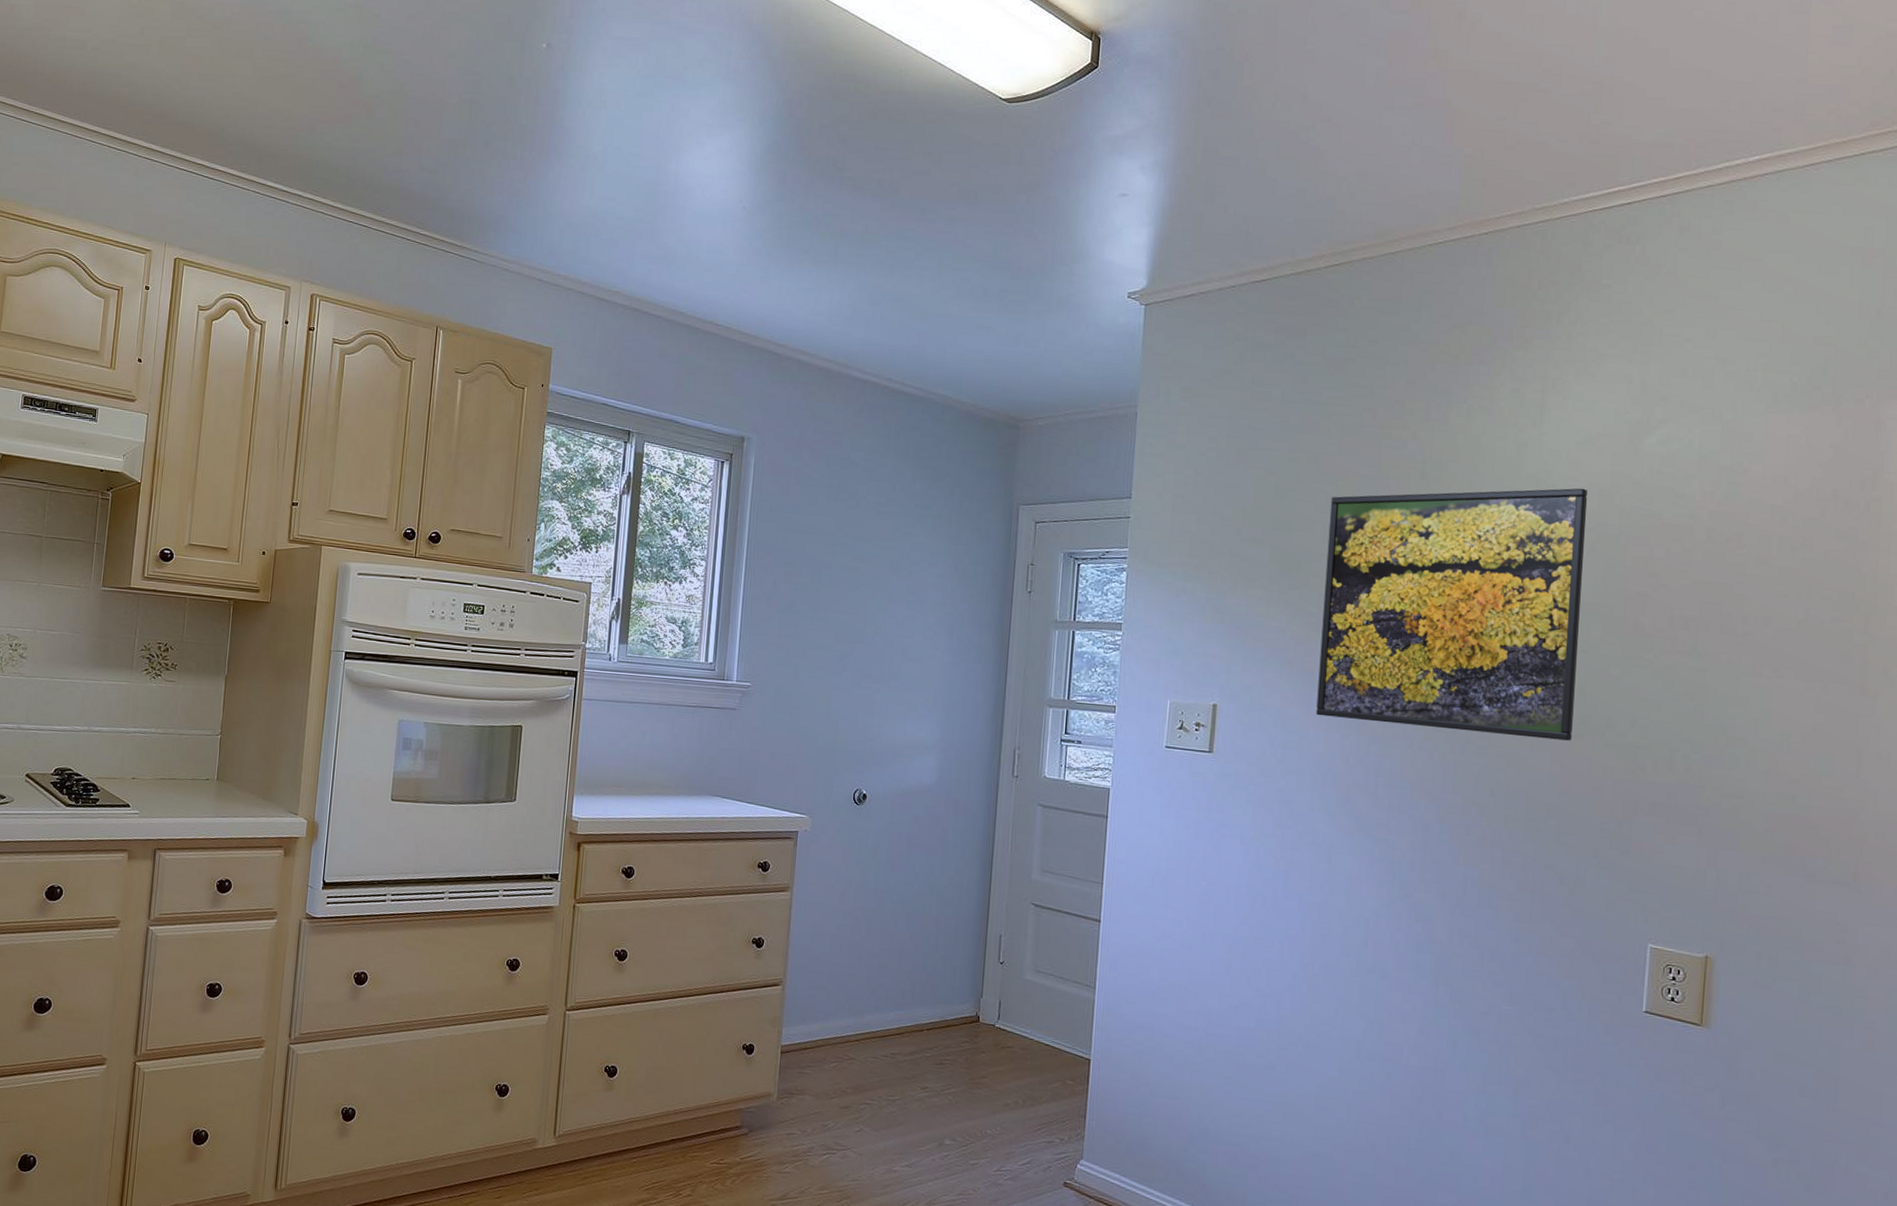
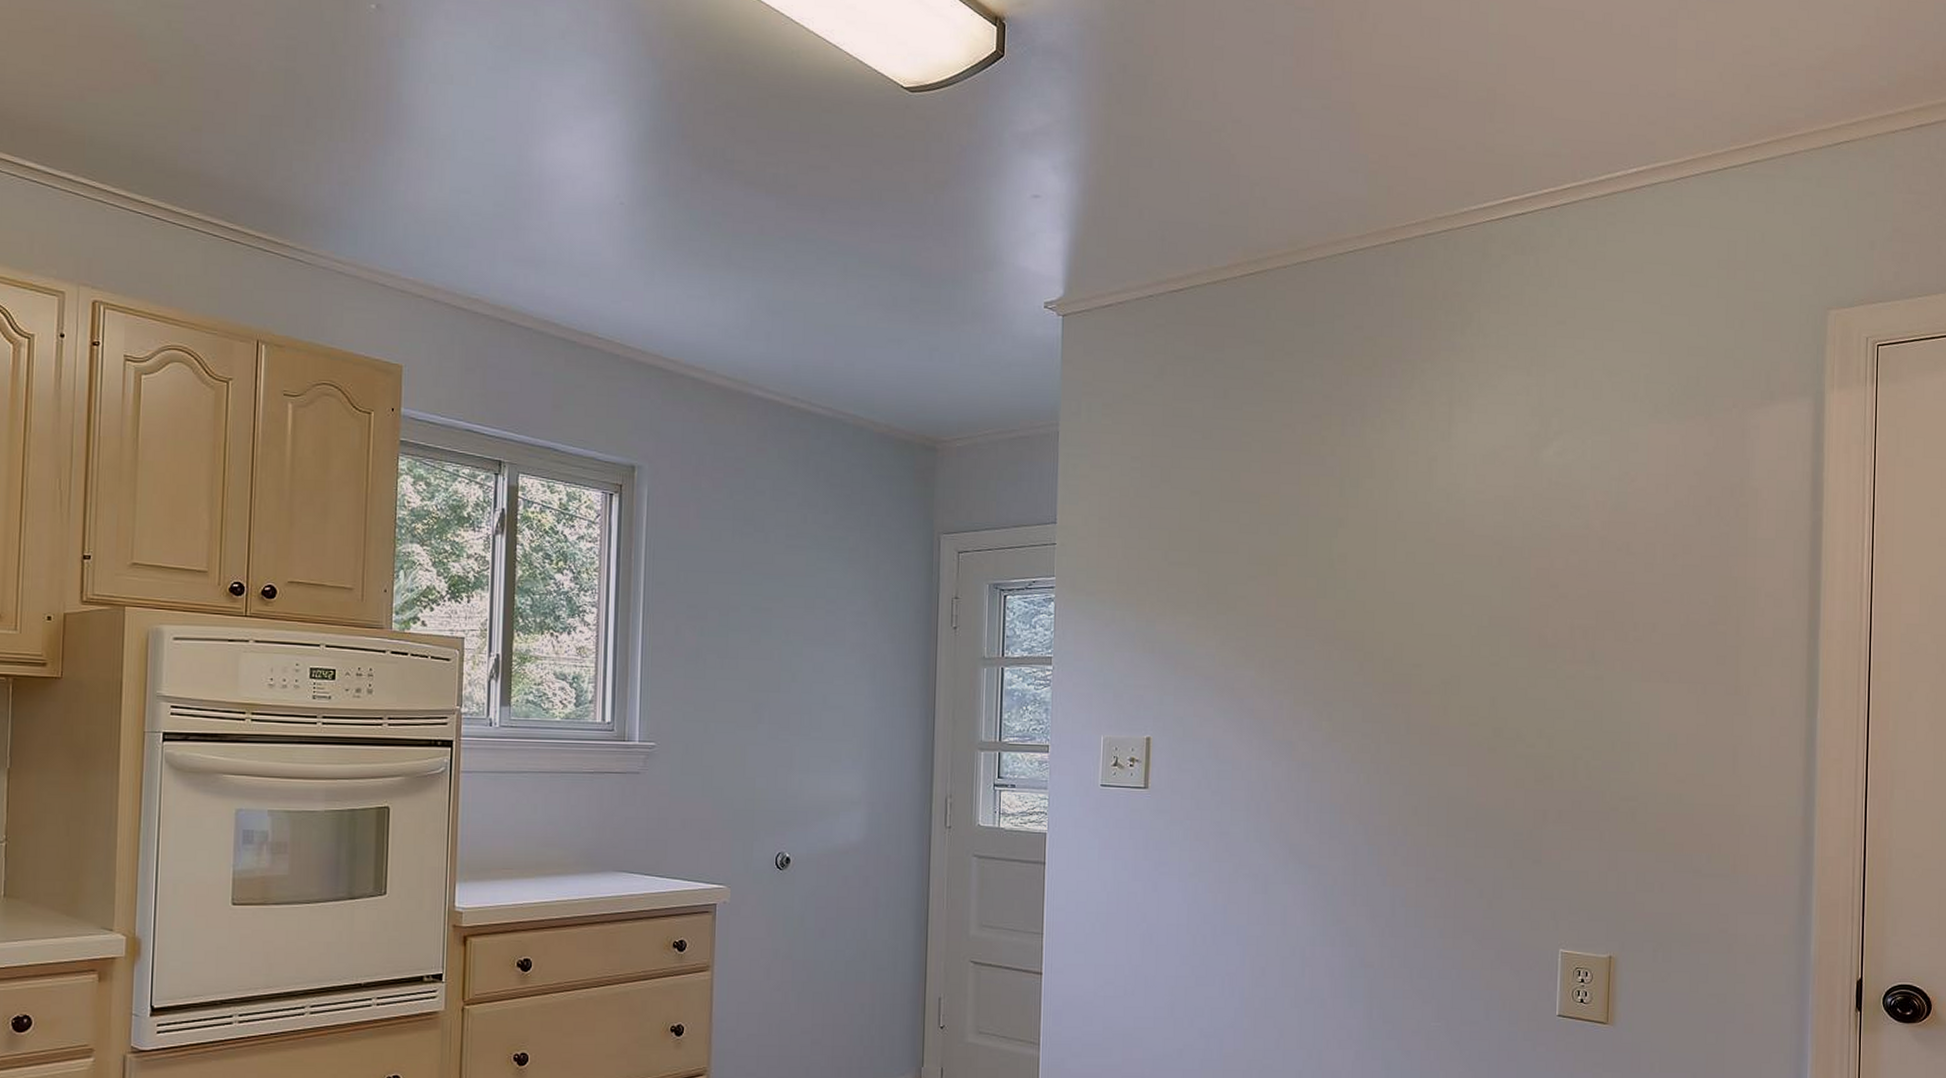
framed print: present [1316,488,1588,741] -> none [1247,501,1494,755]

